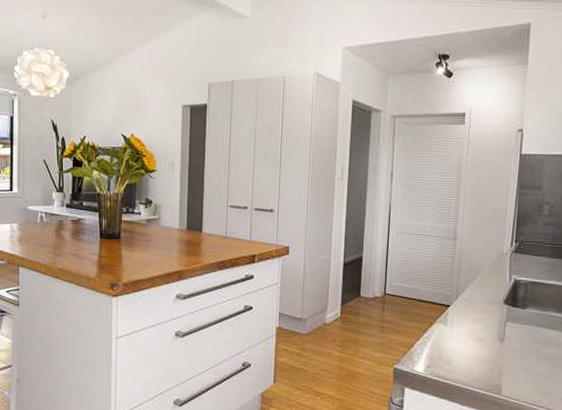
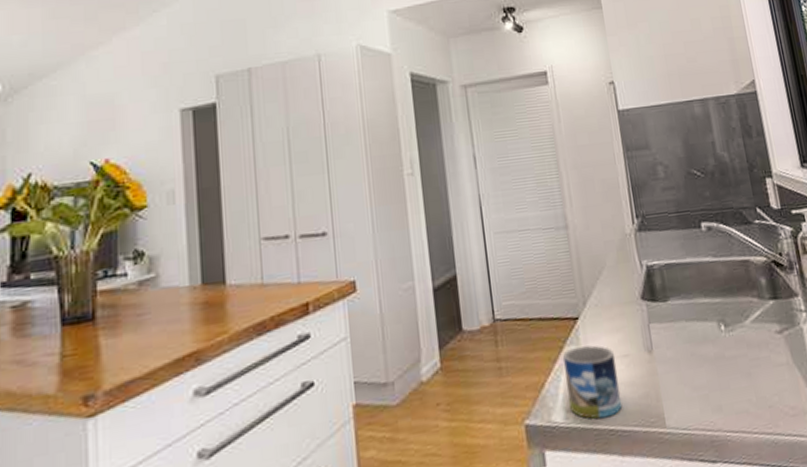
mug: none [430,326,473,378] -> present [563,345,622,419]

